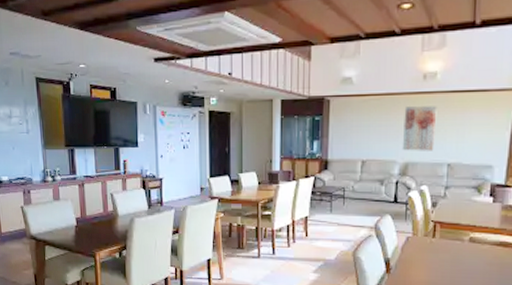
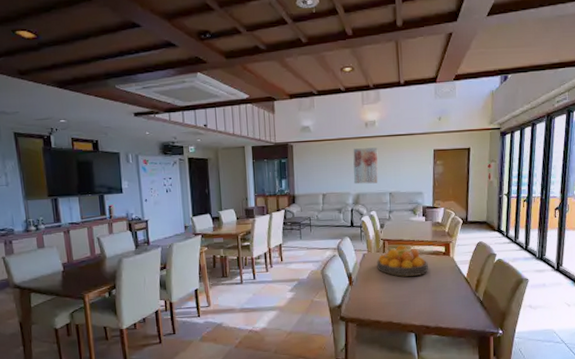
fruit bowl: none [423,229,491,270] -> present [376,244,428,277]

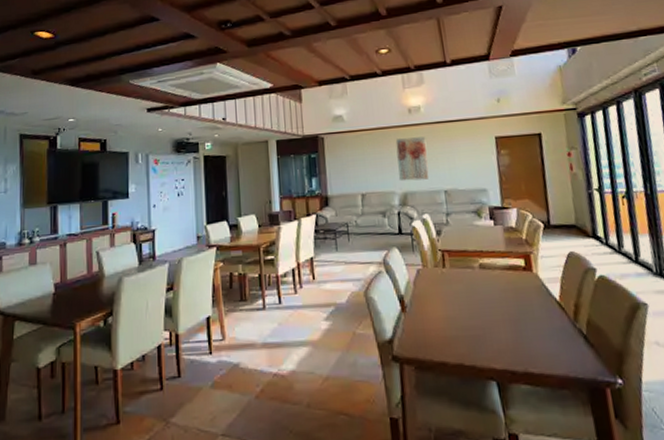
fruit bowl: present [376,244,428,277] -> none [435,256,506,300]

